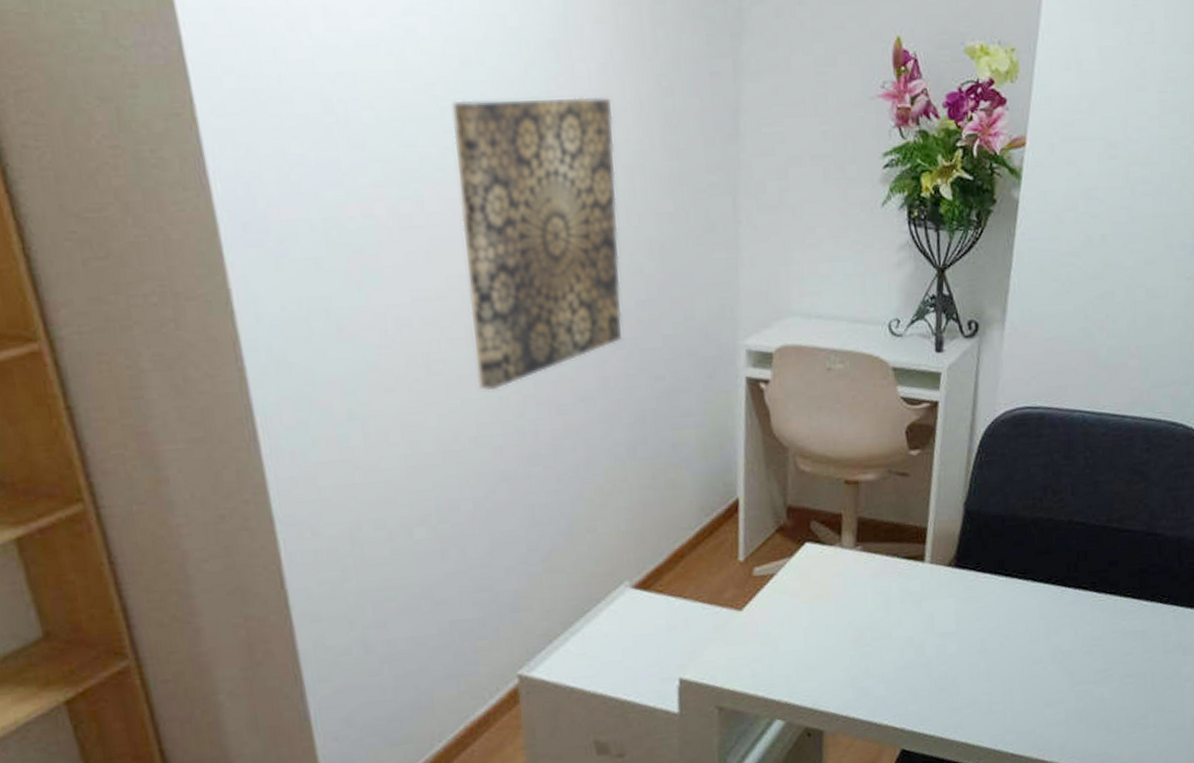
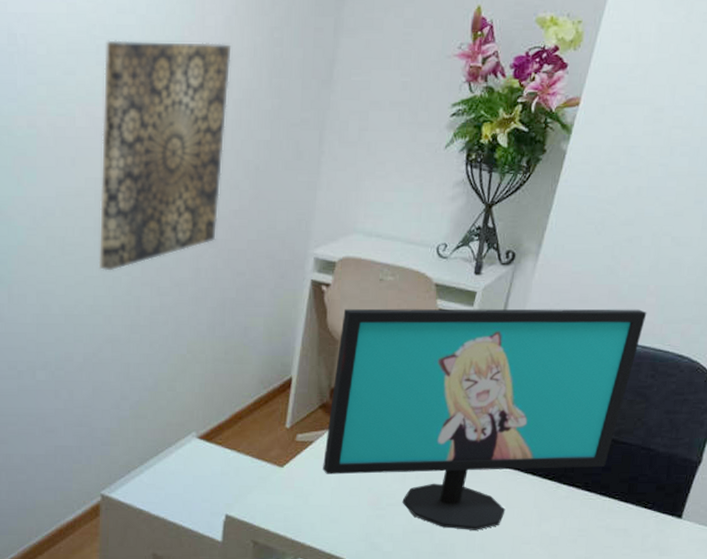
computer monitor: none [789,375,1132,658] -> present [323,308,647,530]

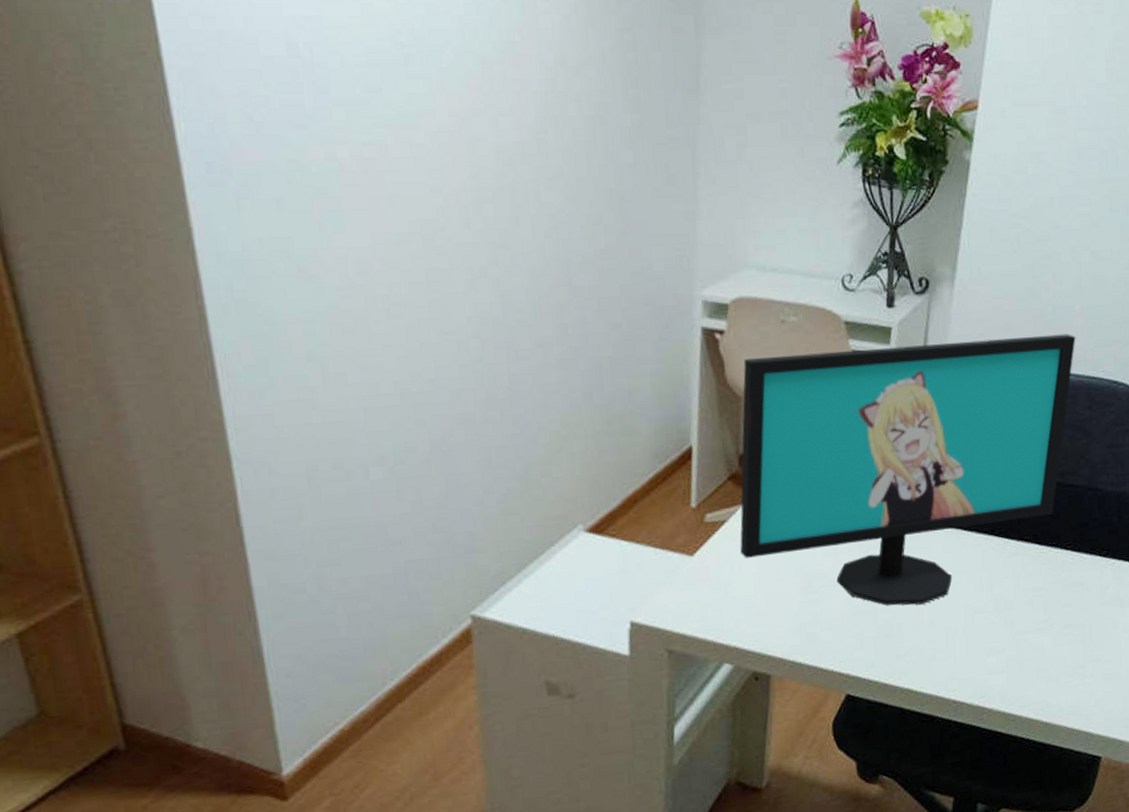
wall art: present [99,40,232,271] -> none [416,48,581,335]

